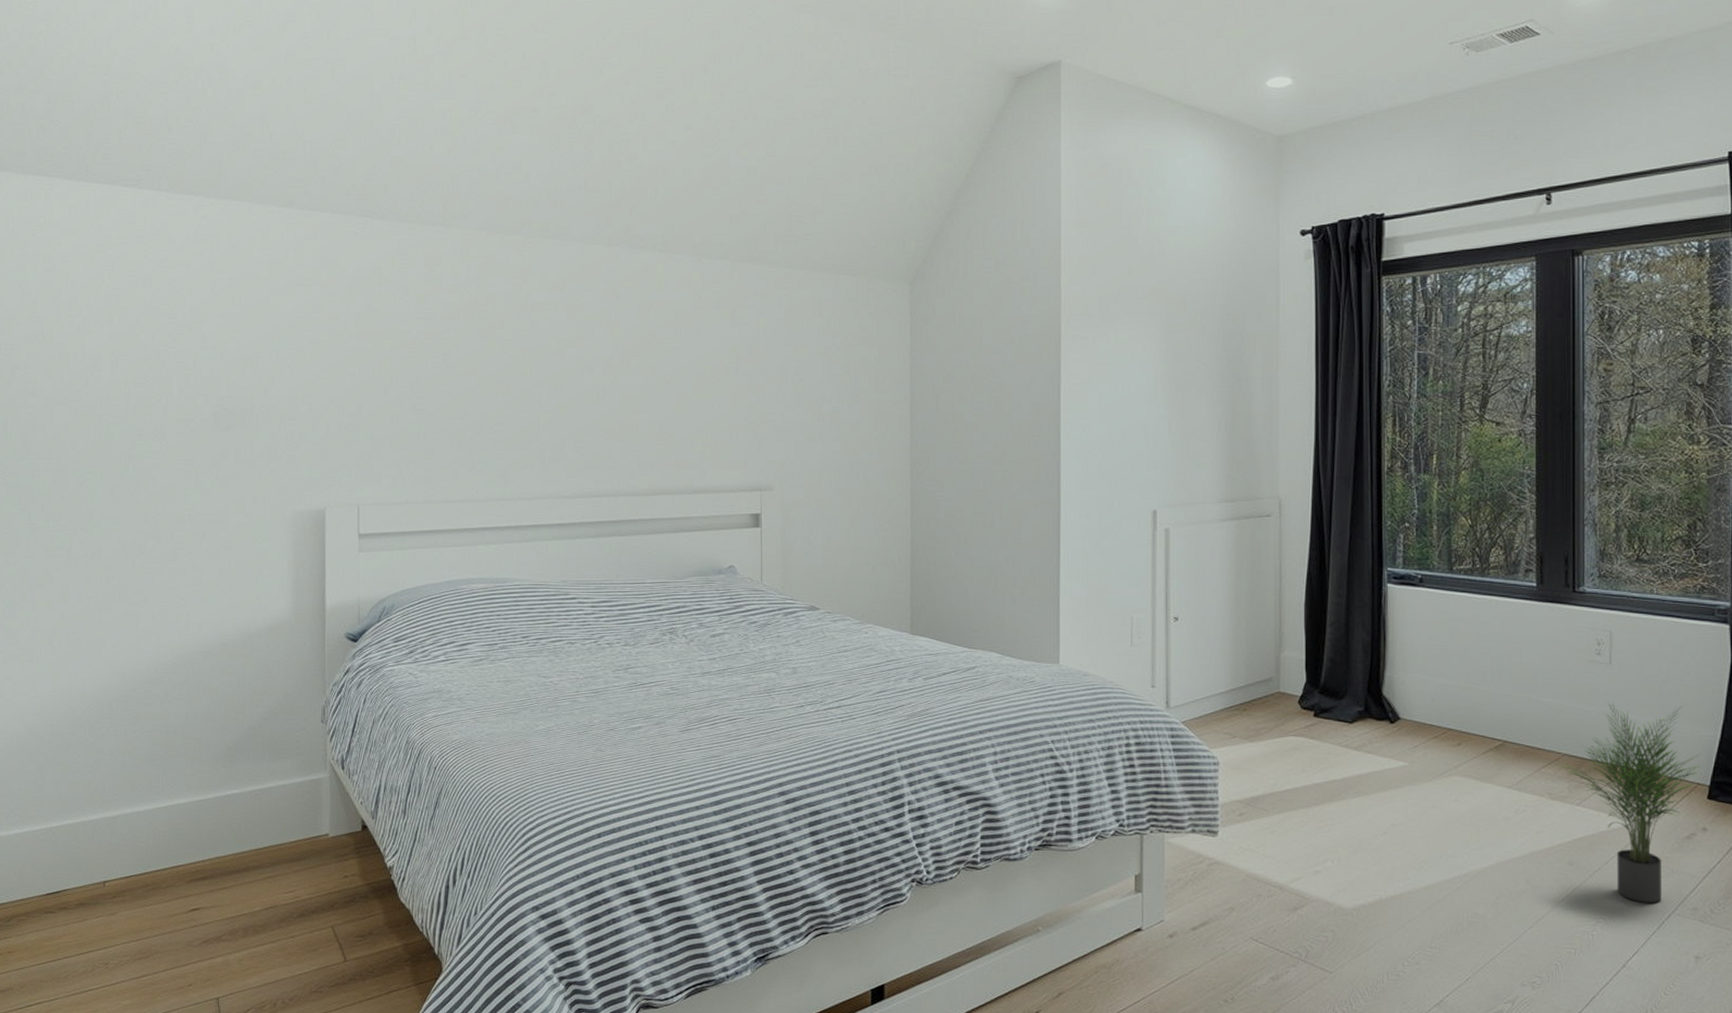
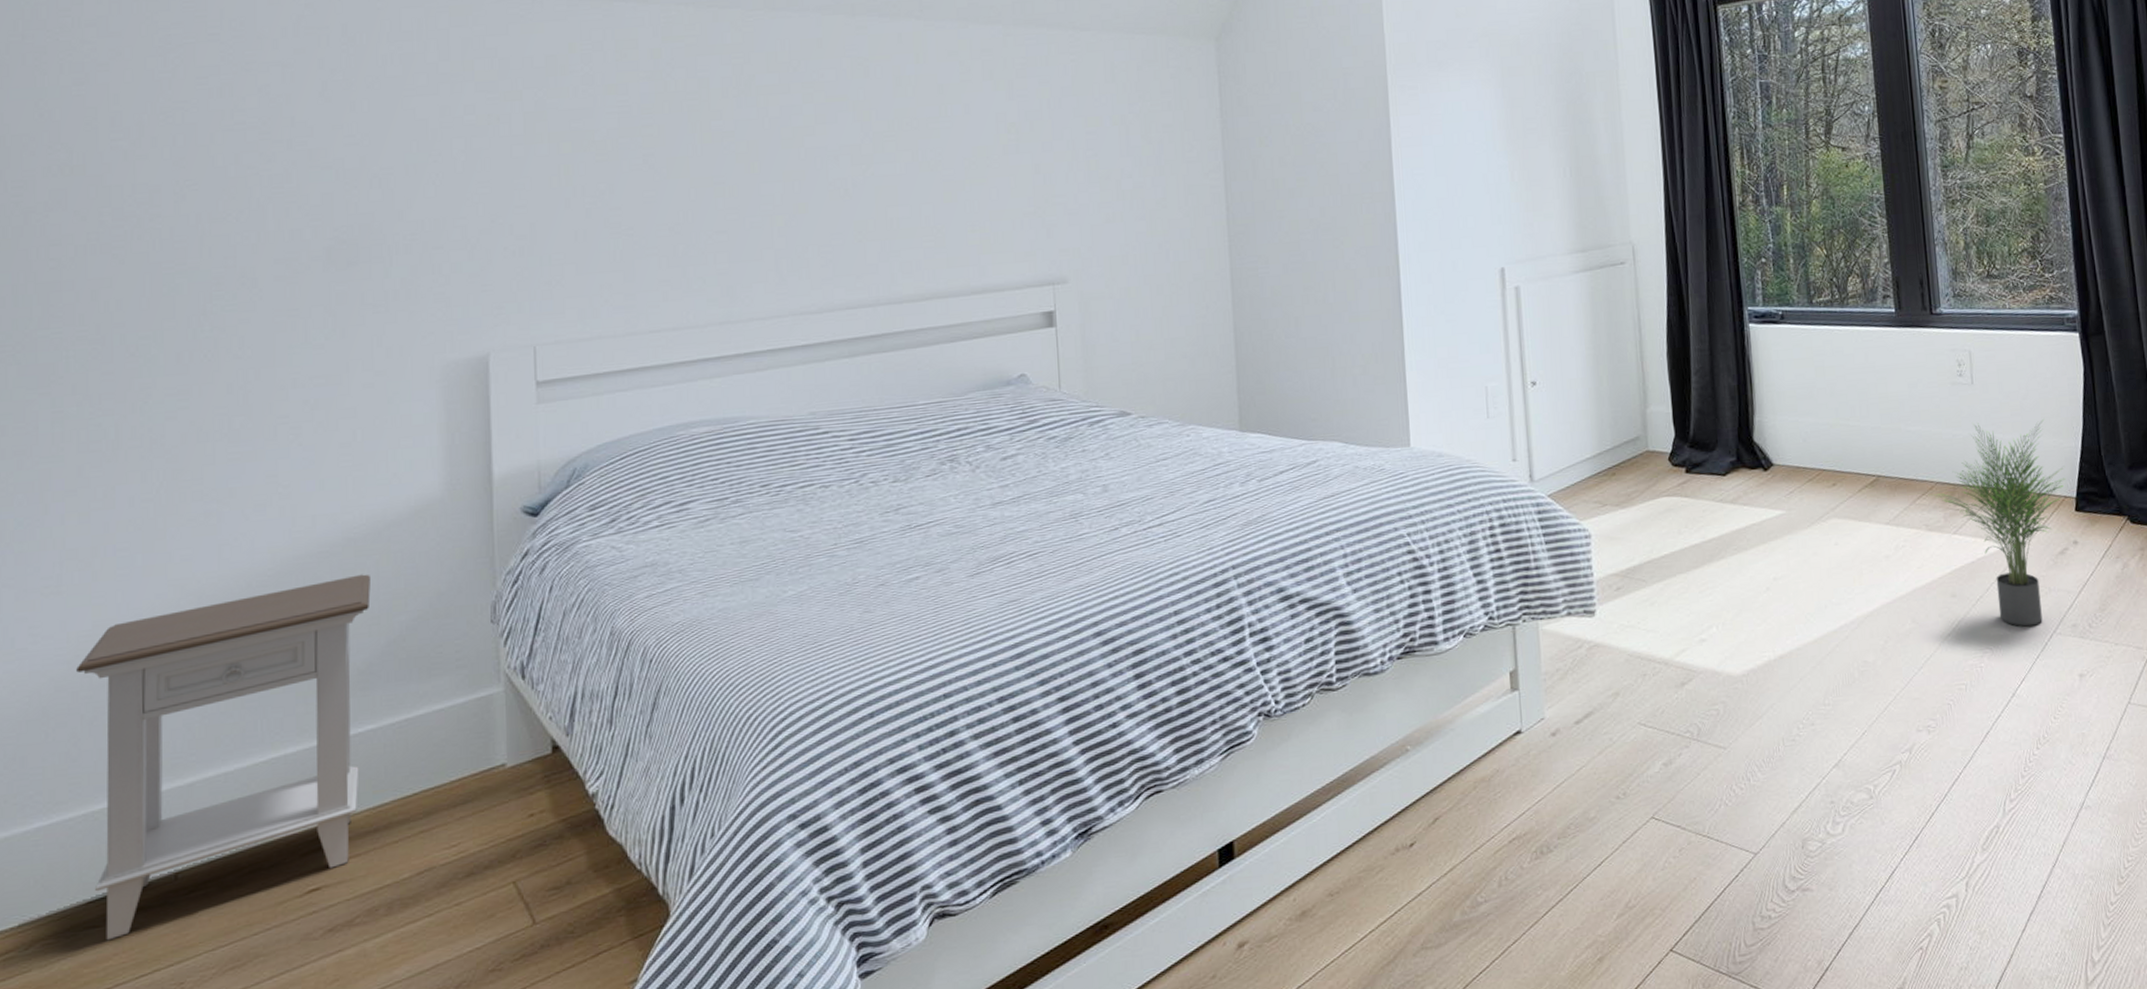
nightstand: none [42,672,238,924] -> present [76,574,371,941]

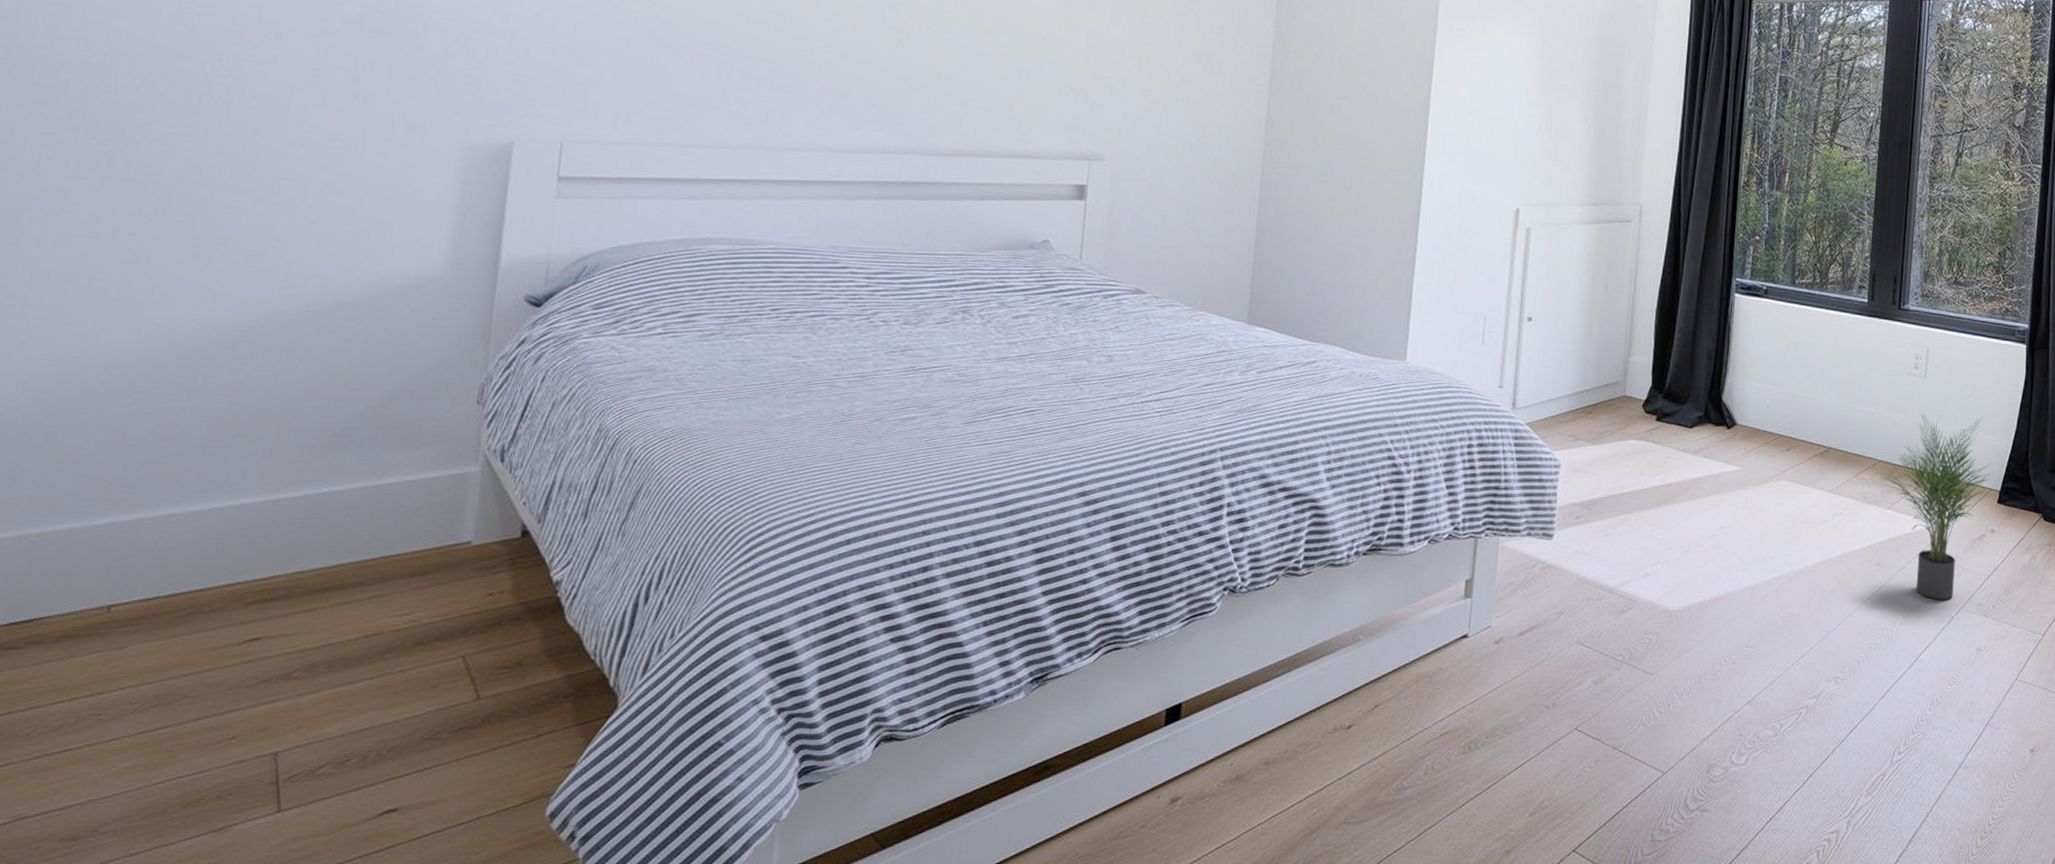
nightstand: present [76,574,371,941] -> none [20,338,358,664]

